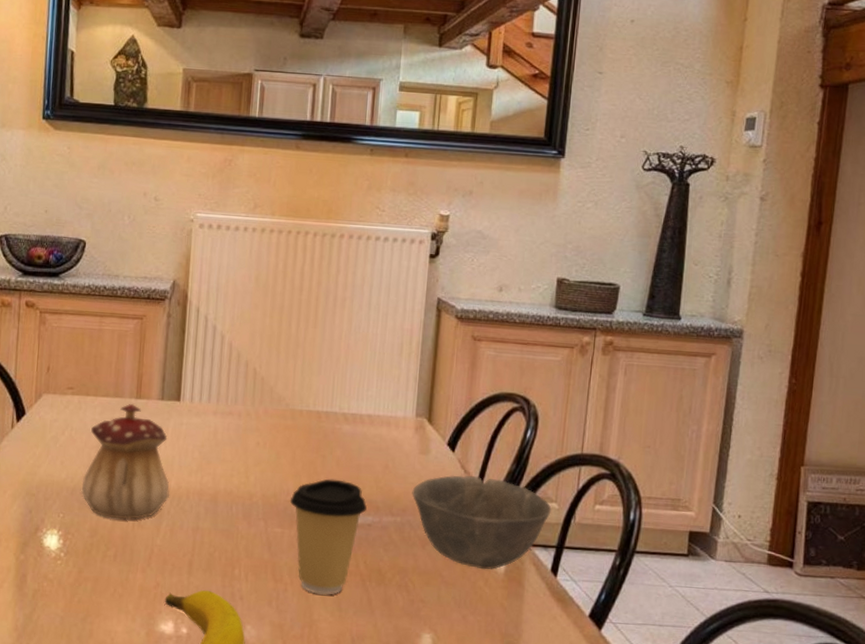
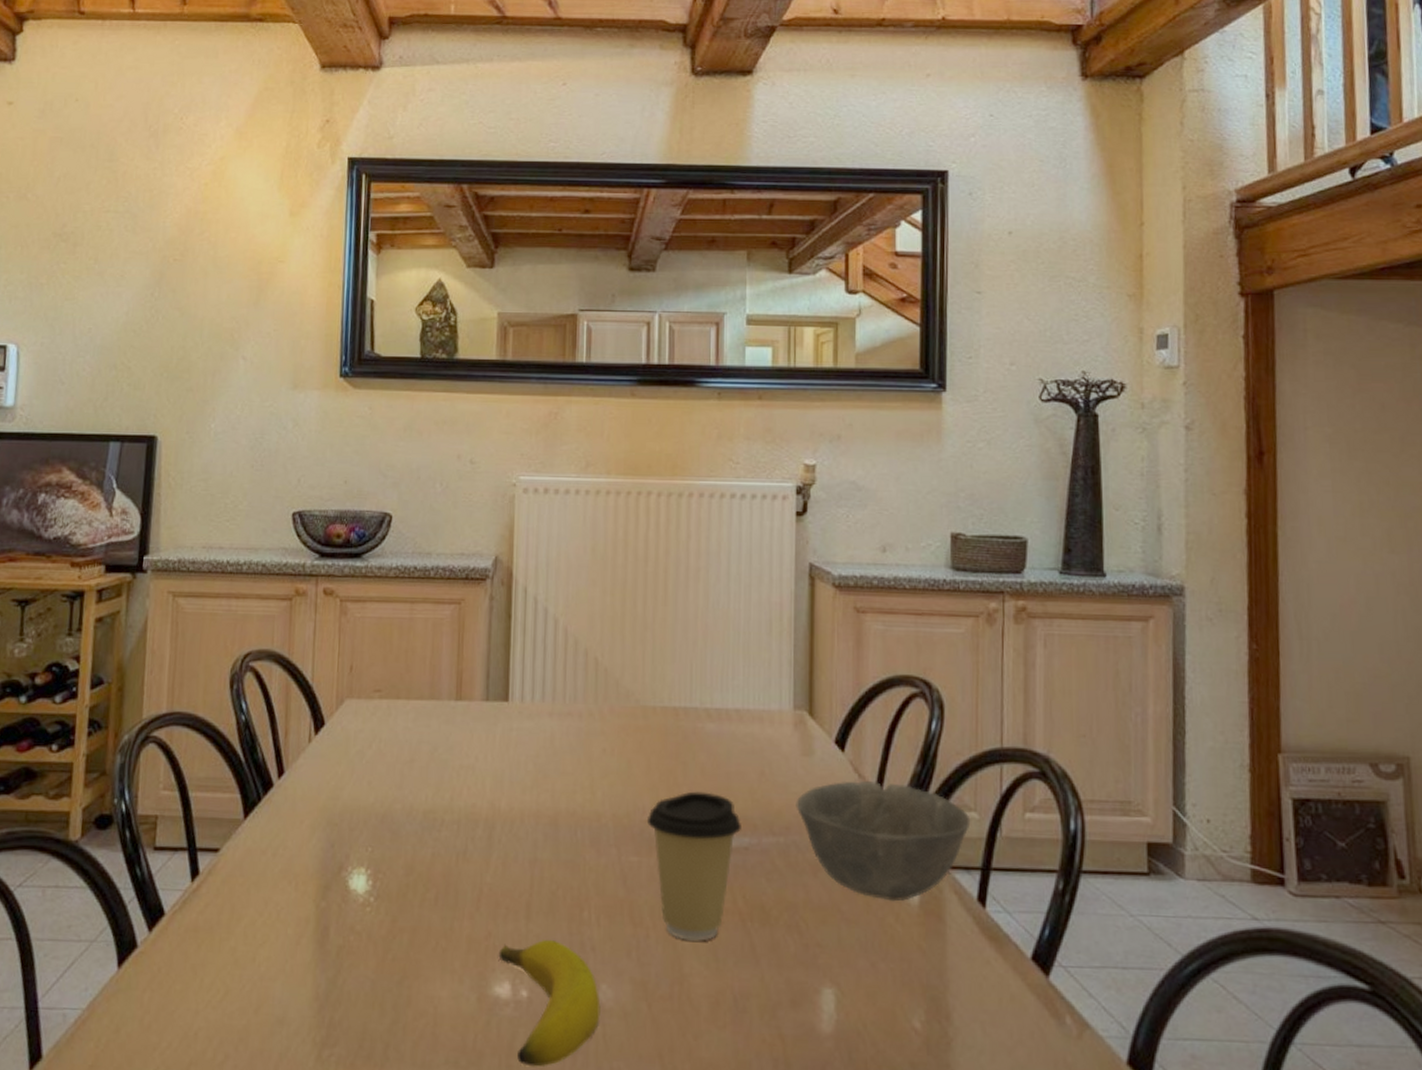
teapot: present [81,403,170,520] -> none [393,706,501,852]

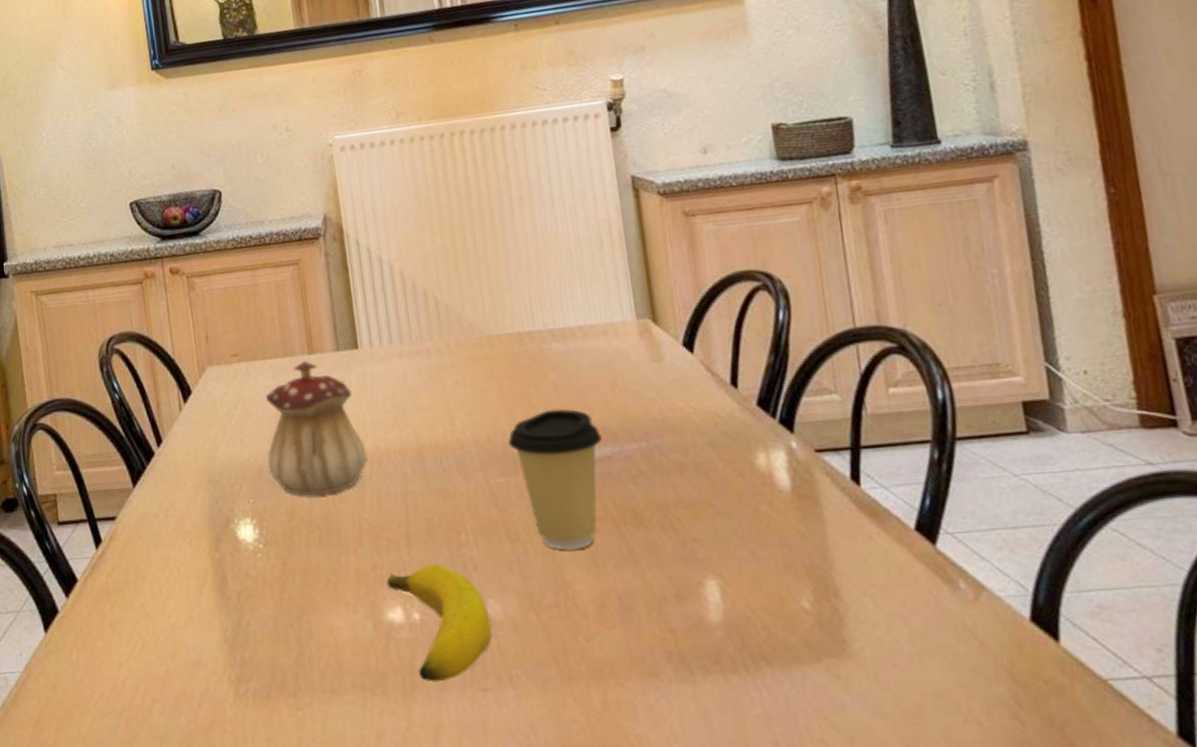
teapot: none [393,706,501,852] -> present [266,360,369,496]
bowl: present [796,780,971,902] -> none [652,376,833,491]

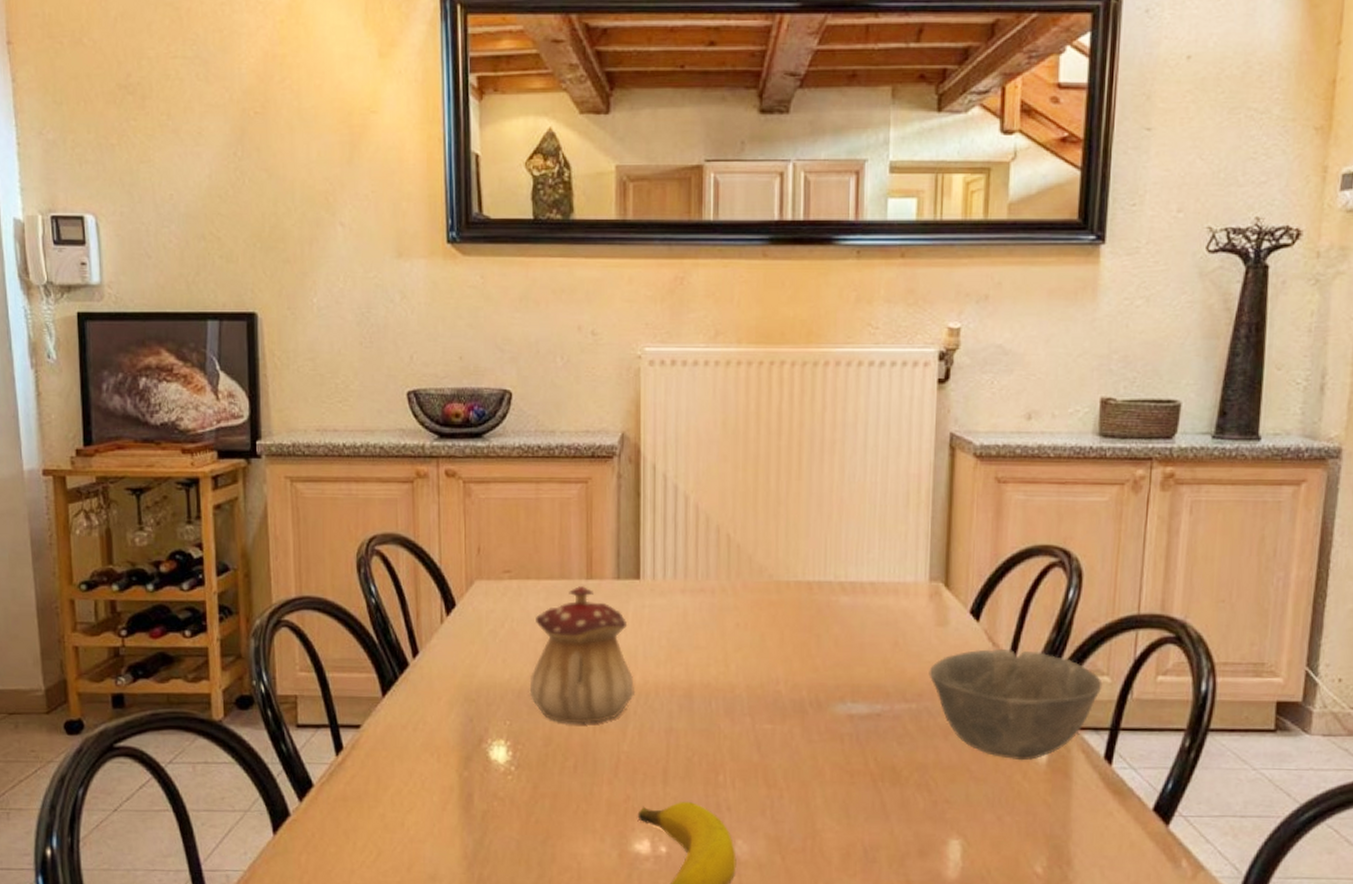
coffee cup: present [507,408,602,550] -> none [780,662,874,800]
bowl: none [652,376,833,491] -> present [929,648,1103,761]

